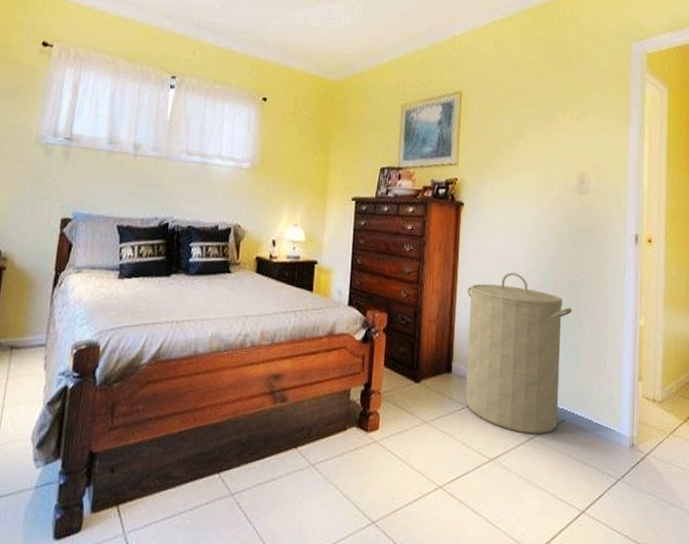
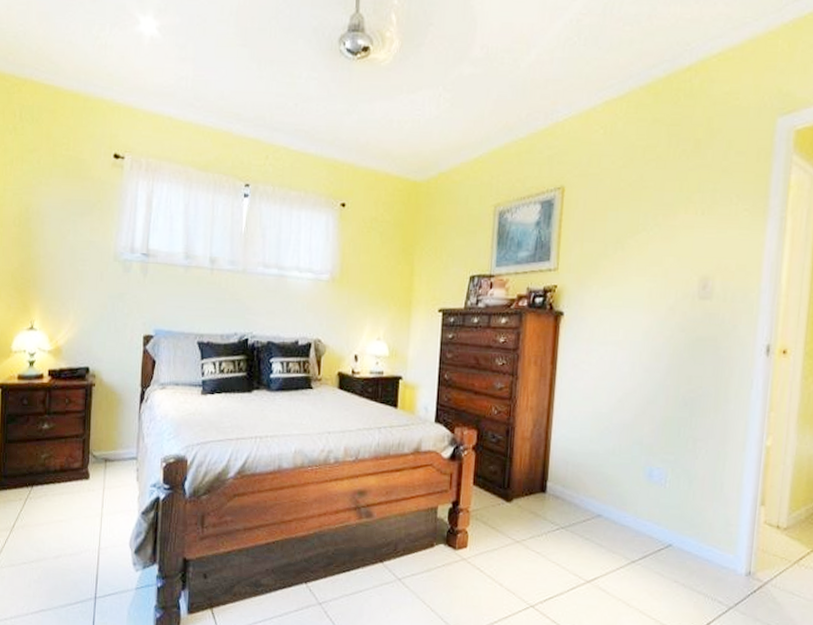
laundry hamper: present [465,272,573,435] -> none [561,388,686,558]

